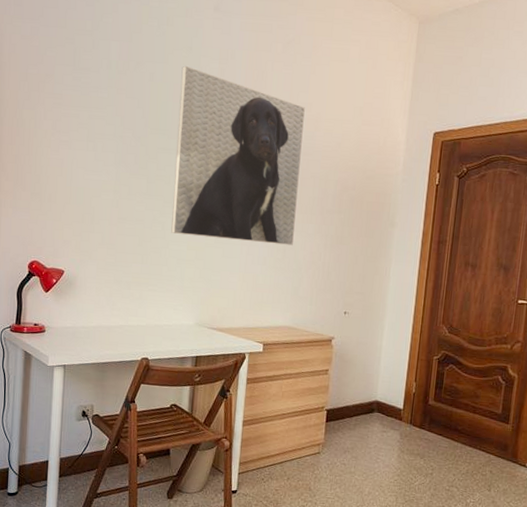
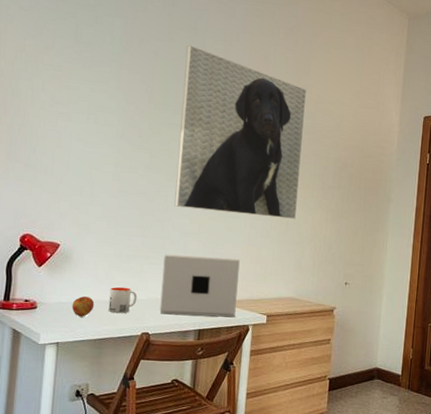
apple: none [76,321,97,341] -> present [72,296,95,317]
mug: none [110,312,137,339] -> present [108,287,138,314]
laptop: none [158,281,236,345] -> present [159,254,240,318]

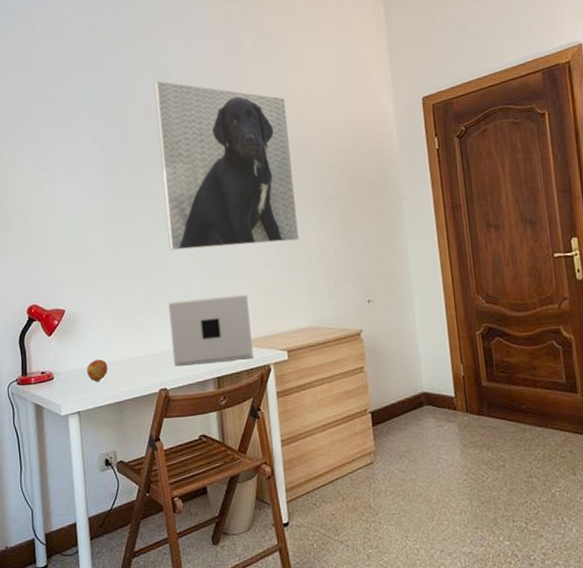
mug: present [108,287,138,314] -> none [120,343,149,373]

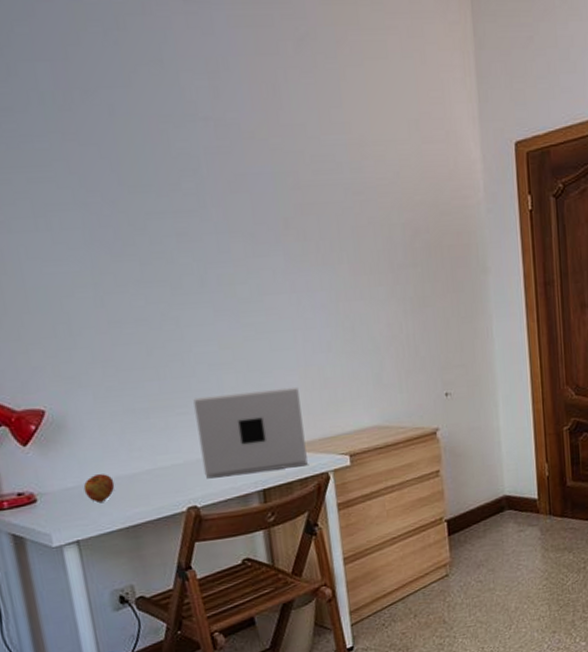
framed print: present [153,80,299,250] -> none [154,87,363,330]

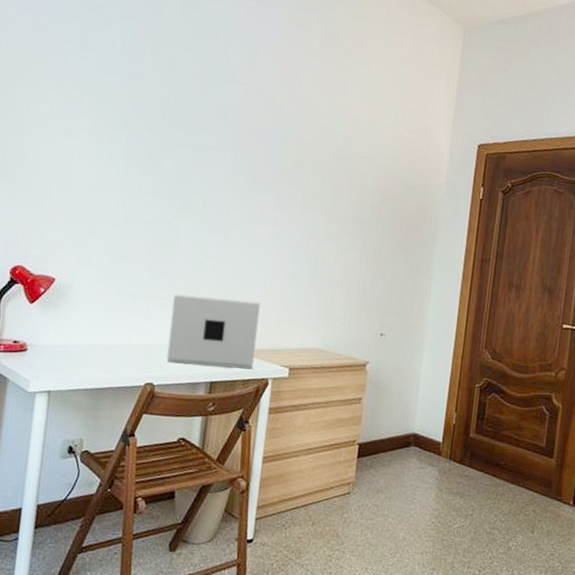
apple: present [83,474,115,502] -> none [66,339,93,363]

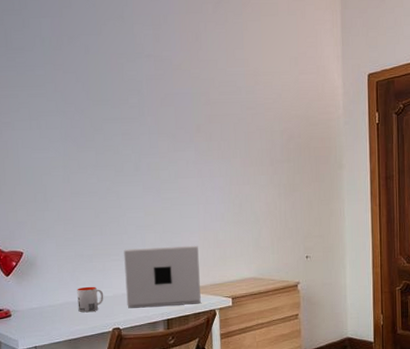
mug: none [108,329,142,361] -> present [77,286,104,313]

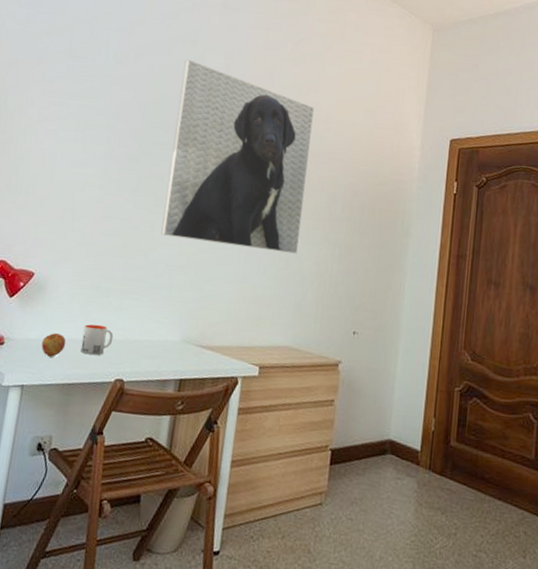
apple: none [43,300,65,320] -> present [41,333,66,357]
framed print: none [116,35,248,202] -> present [161,59,314,254]
laptop: present [124,245,201,308] -> none [137,288,231,367]

